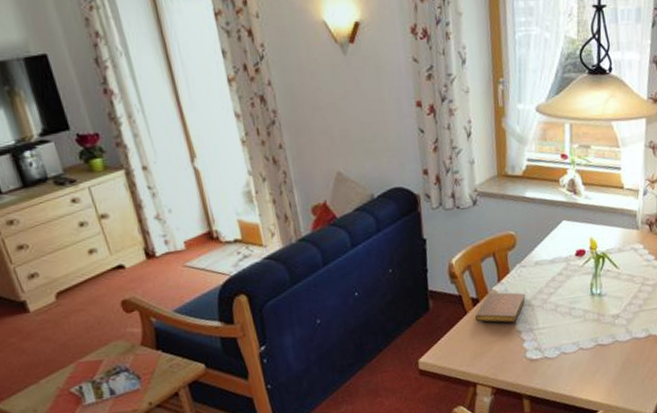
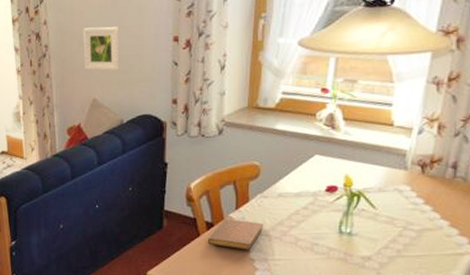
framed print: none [316,89,363,140] -> present [83,27,120,71]

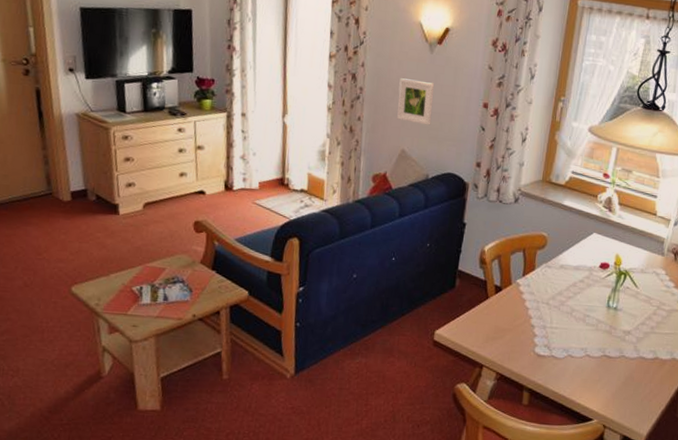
notebook: present [207,218,264,250] -> none [494,283,546,316]

